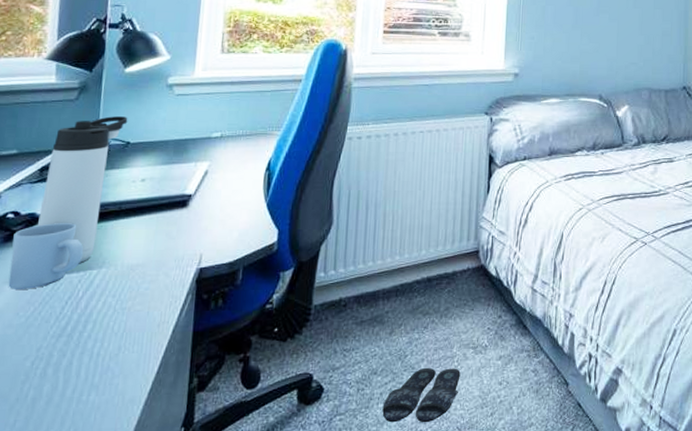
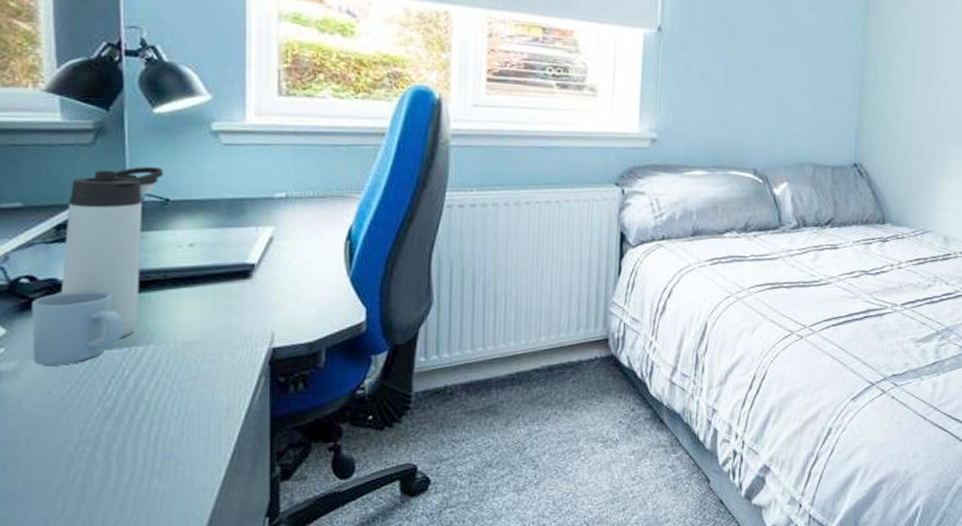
slippers: present [382,368,461,423] -> none [499,462,588,517]

